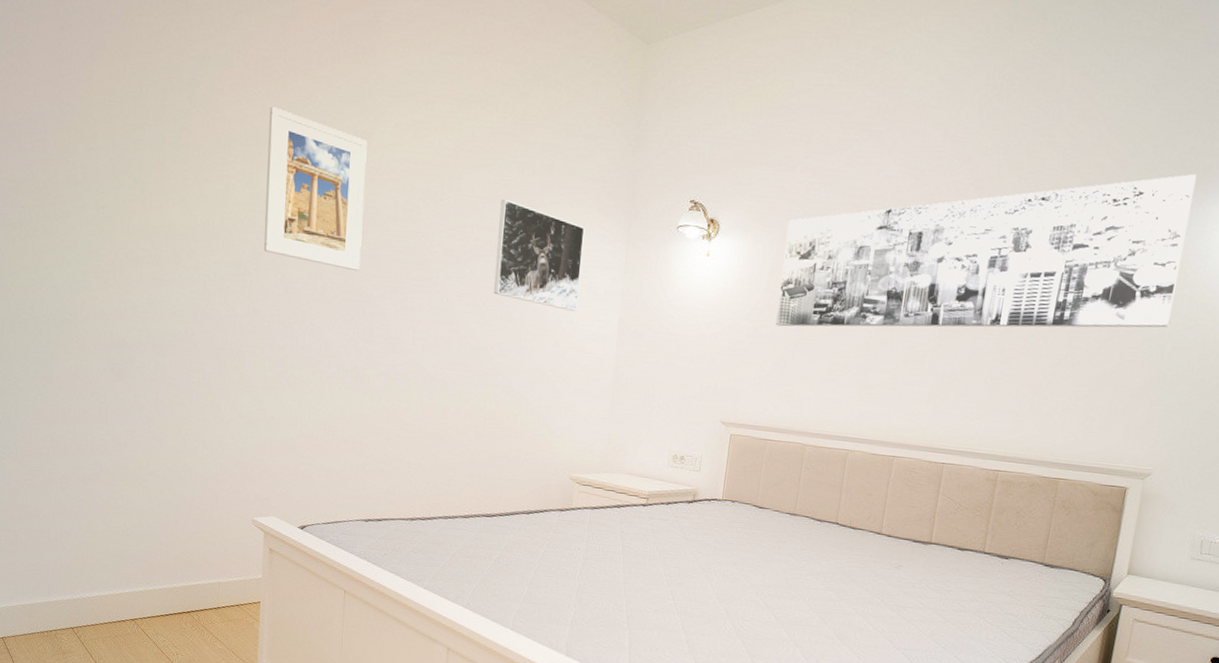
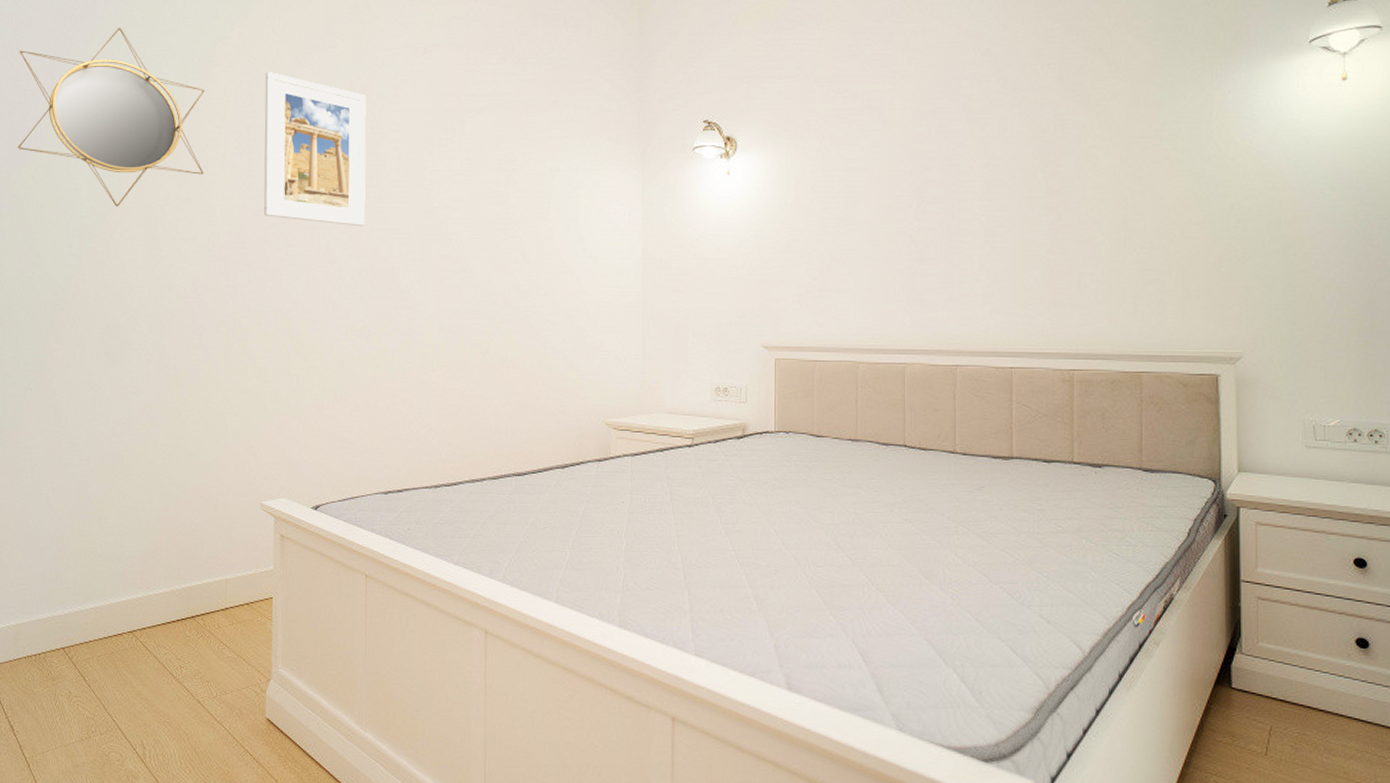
home mirror: none [26,45,210,228] -> present [17,28,205,207]
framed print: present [493,199,585,311] -> none [506,139,597,245]
wall art: present [775,173,1196,328] -> none [808,42,1227,239]

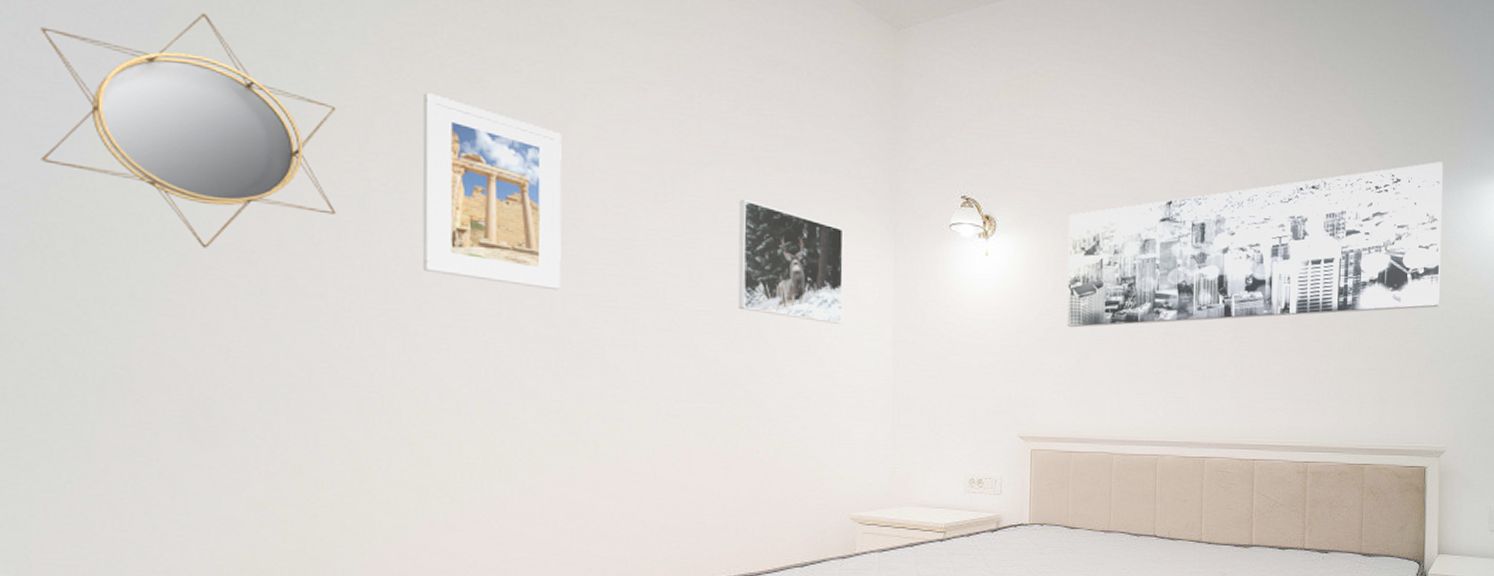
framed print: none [506,139,597,245] -> present [737,200,844,324]
wall art: none [808,42,1227,239] -> present [1067,161,1443,328]

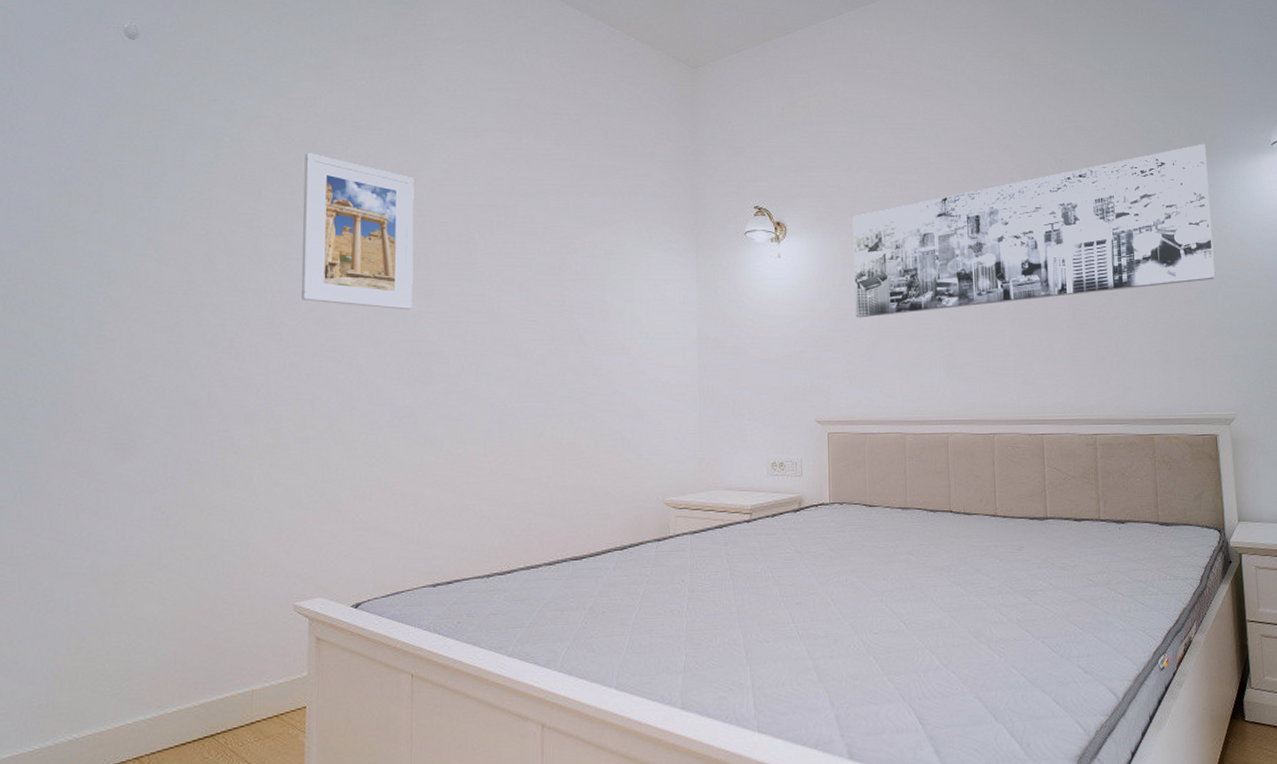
home mirror: present [39,13,336,248] -> none [15,104,237,292]
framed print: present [737,200,844,324] -> none [561,223,653,326]

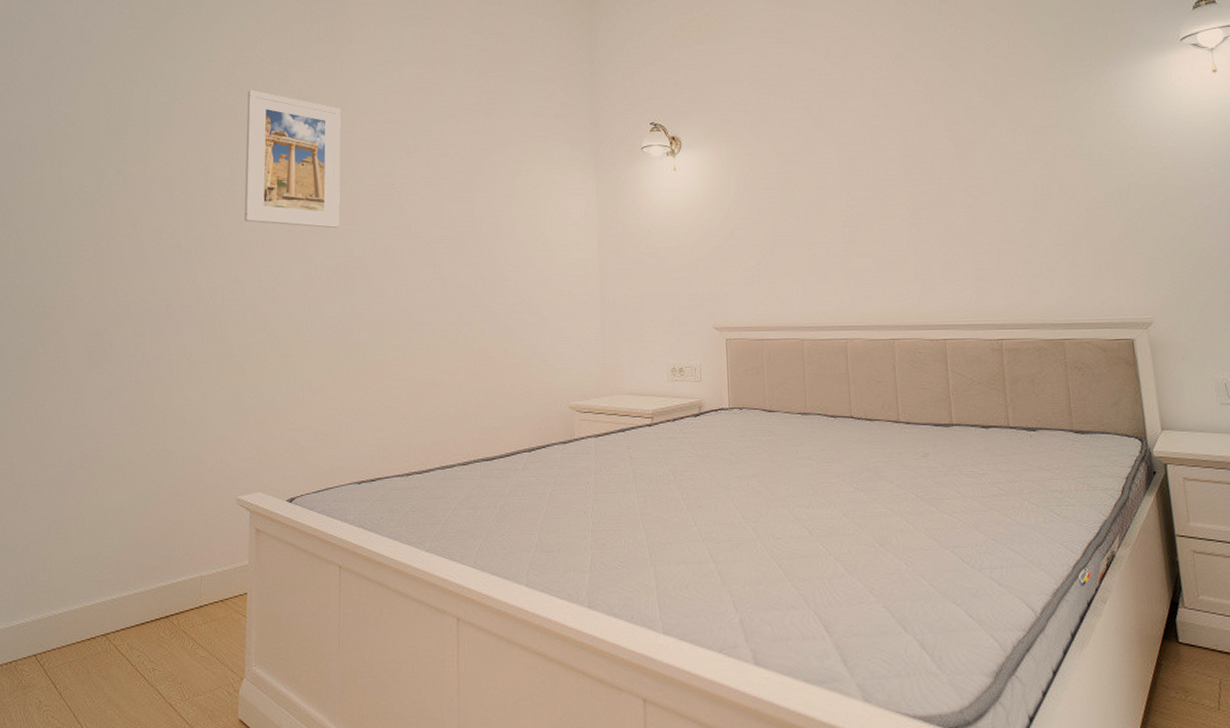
wall art: present [853,143,1215,318] -> none [746,42,1124,227]

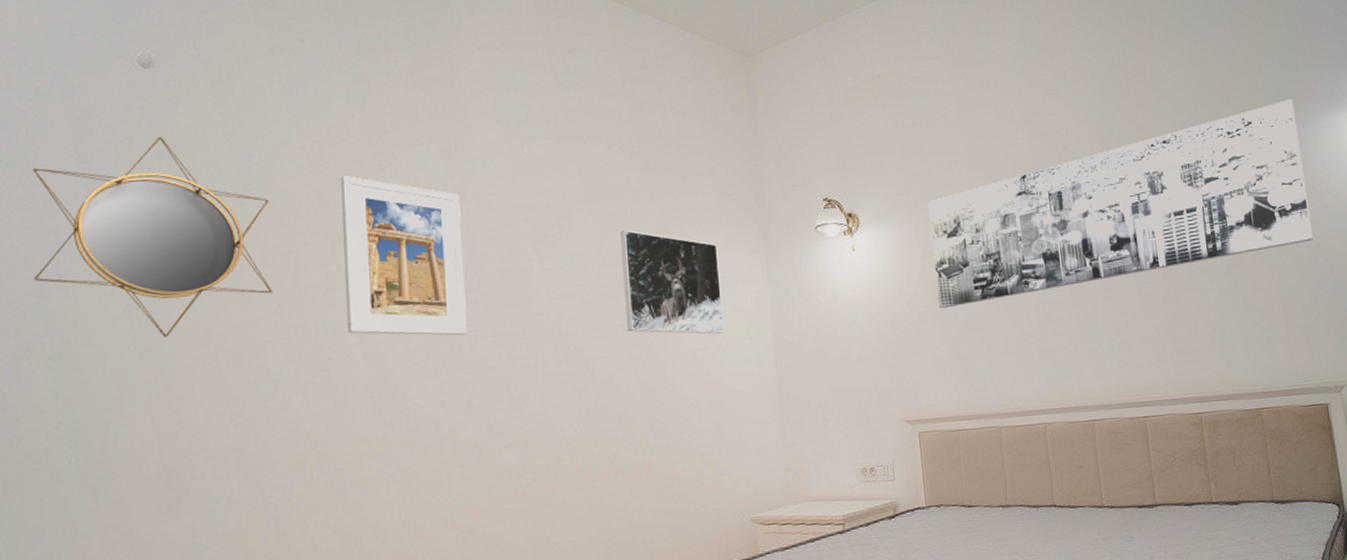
home mirror: none [13,54,191,217] -> present [32,137,272,337]
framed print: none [472,144,556,239] -> present [620,230,725,334]
wall art: none [746,42,1124,227] -> present [928,98,1313,309]

